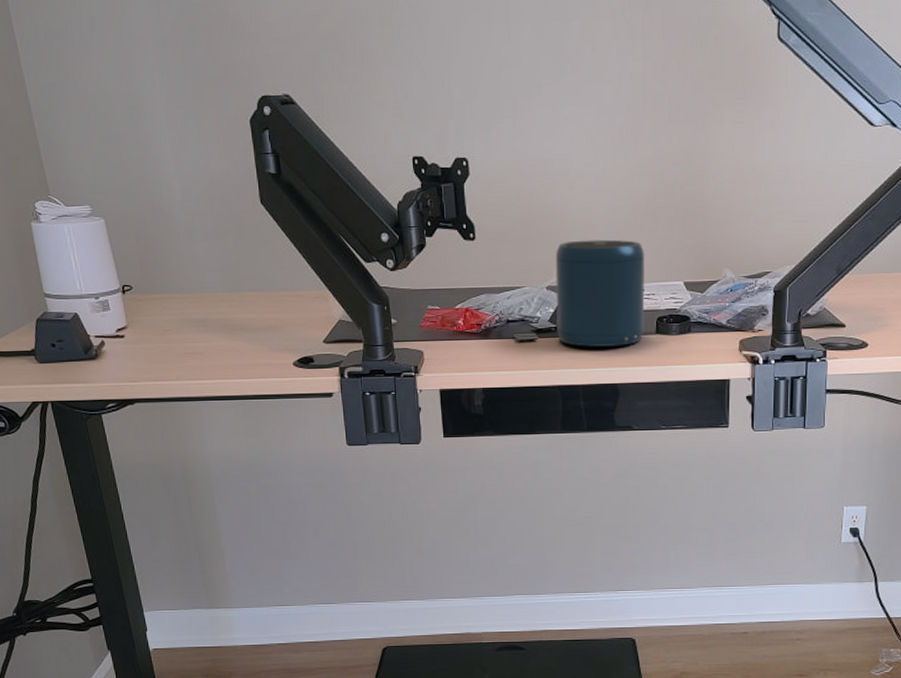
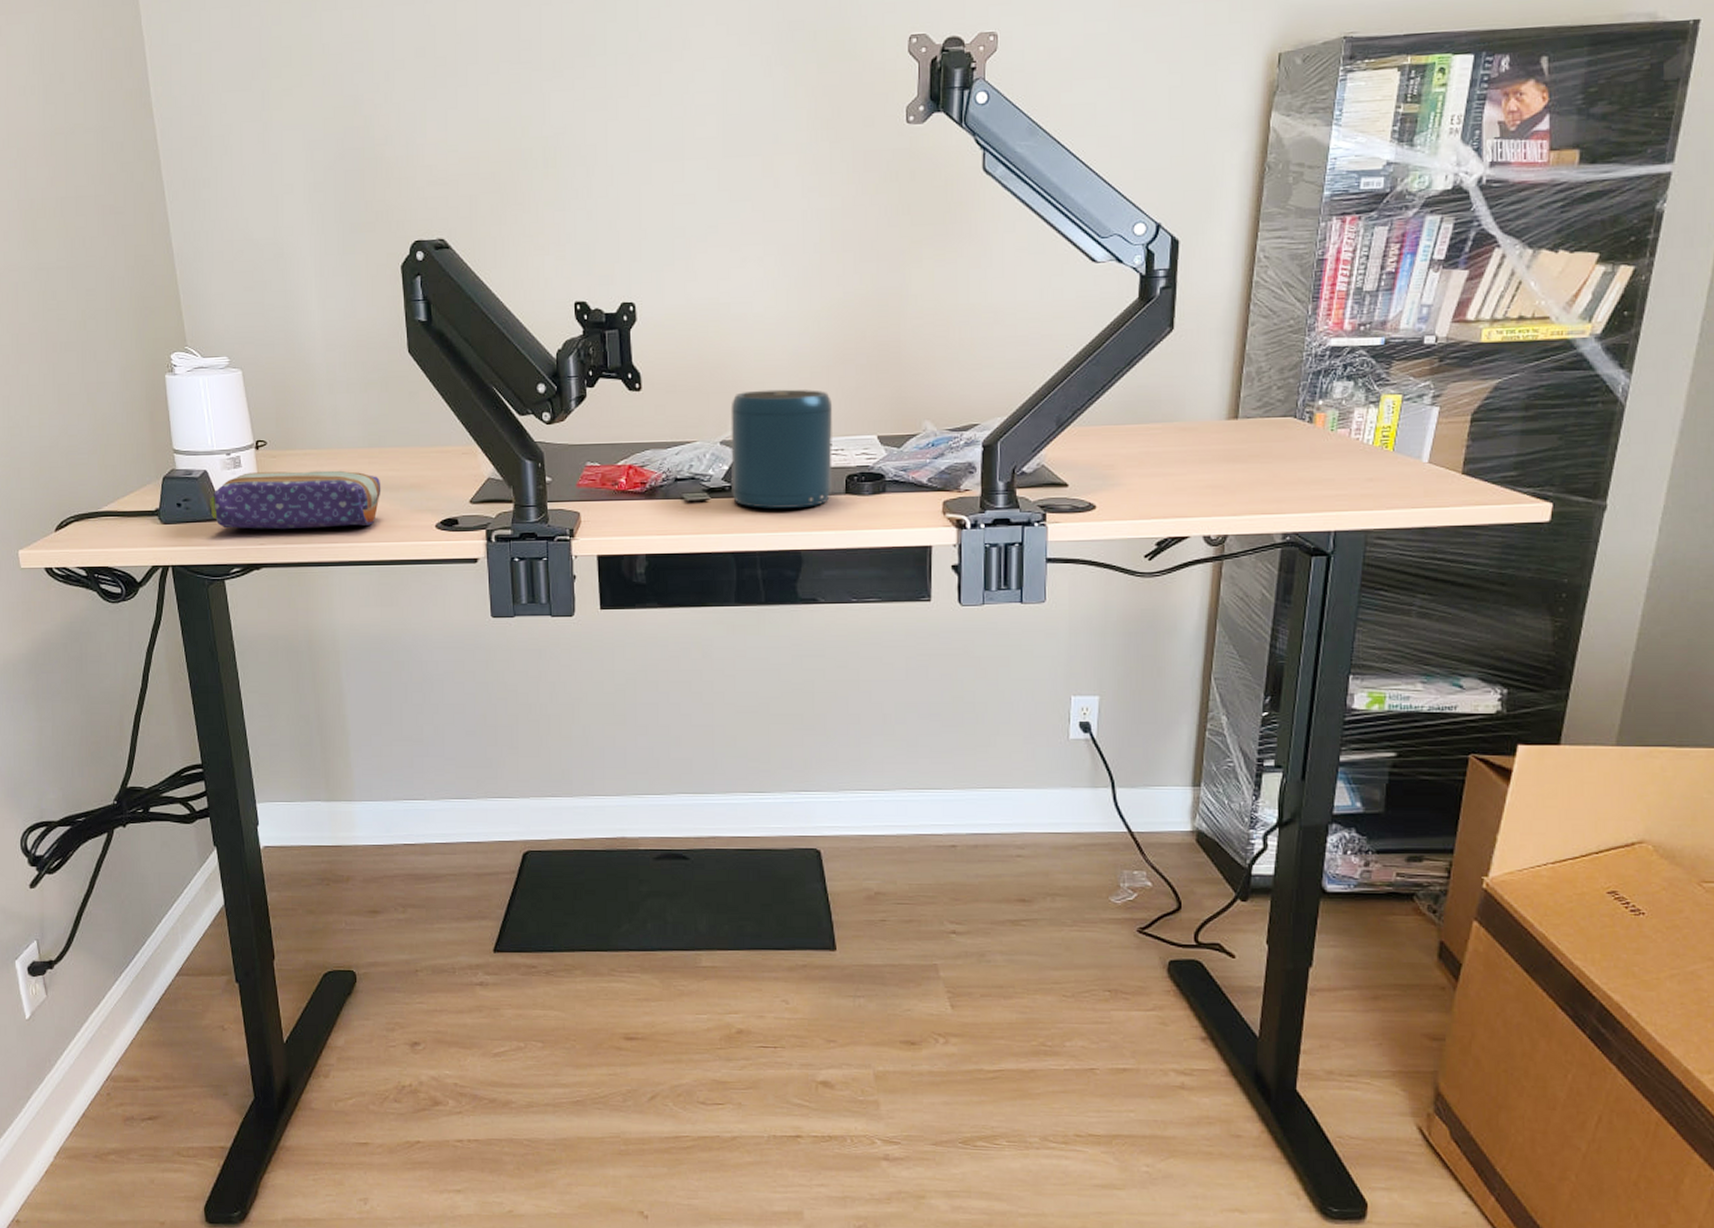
pencil case: none [82,313,242,368] -> present [210,470,381,530]

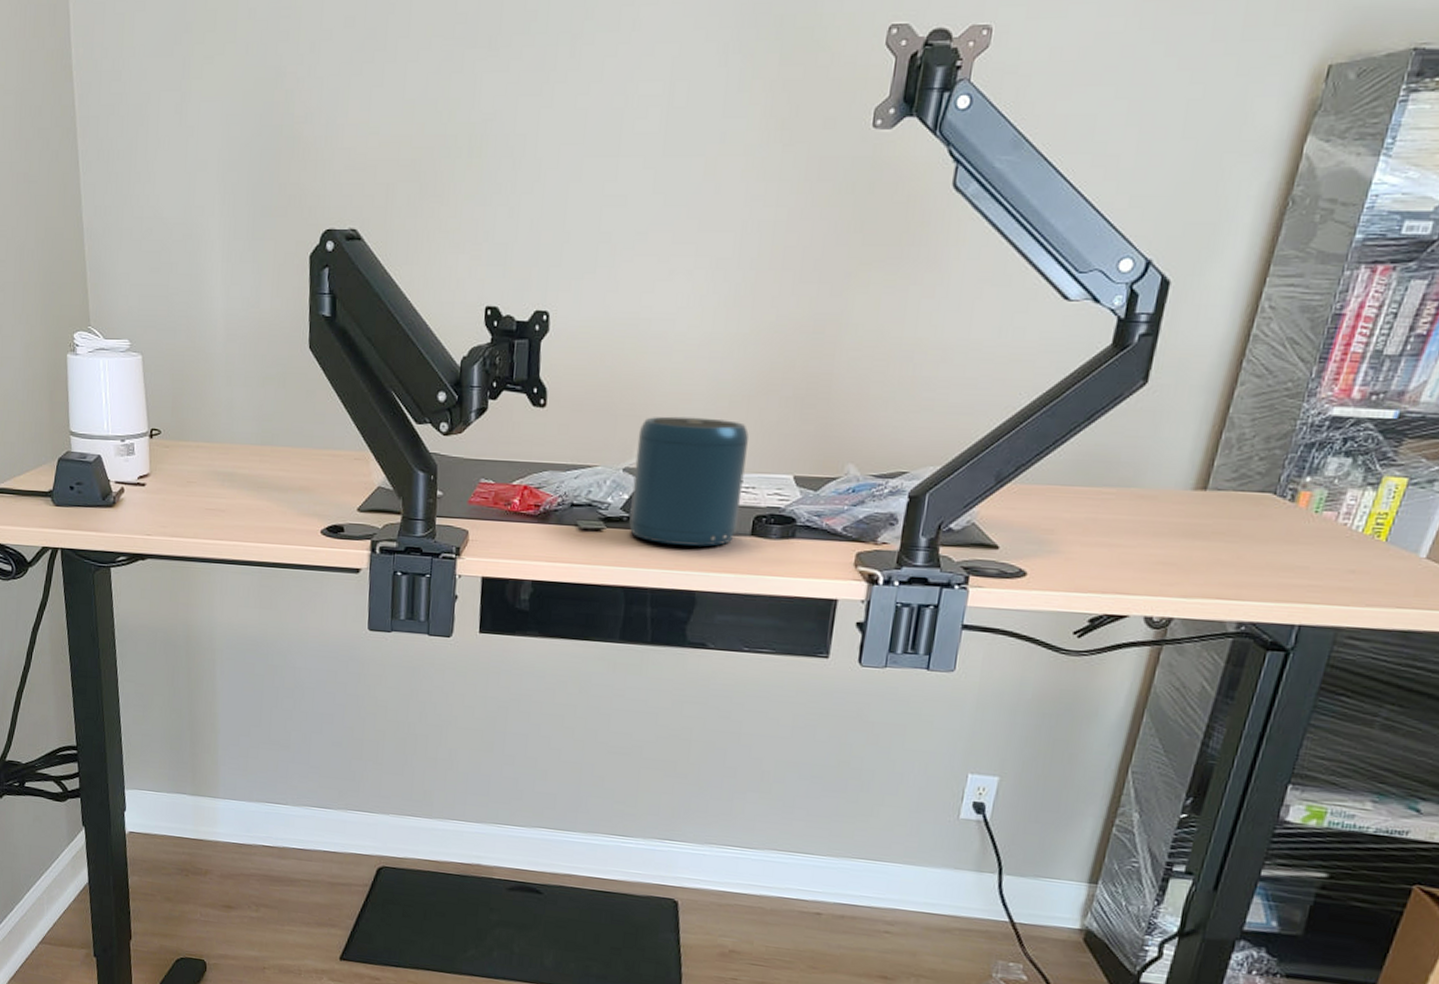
pencil case: present [210,470,381,530] -> none [101,461,271,525]

